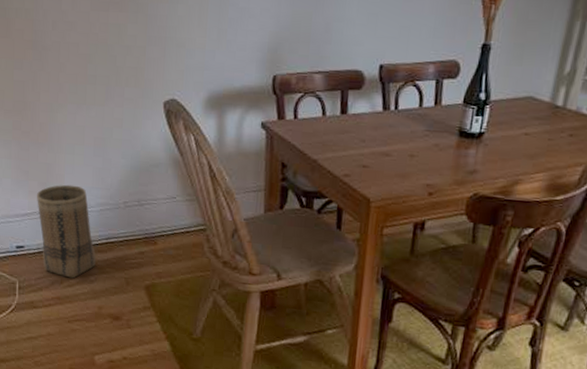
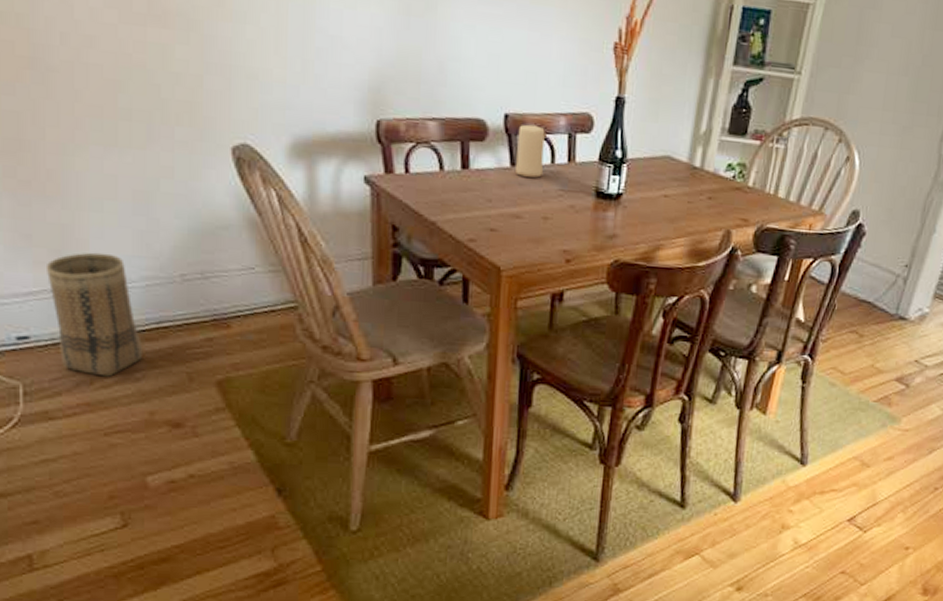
candle: none [387,73,415,120] -> present [516,124,545,178]

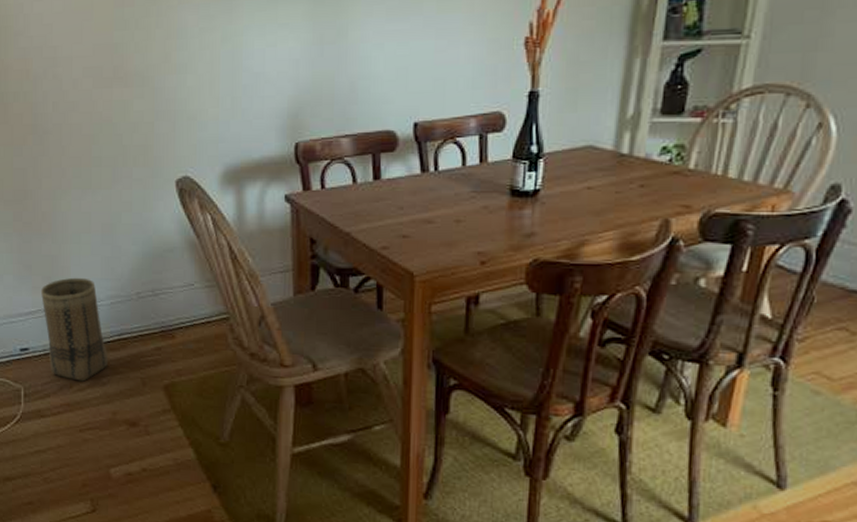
candle: present [516,124,545,178] -> none [426,130,455,181]

